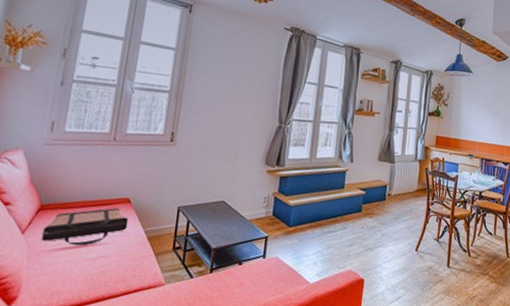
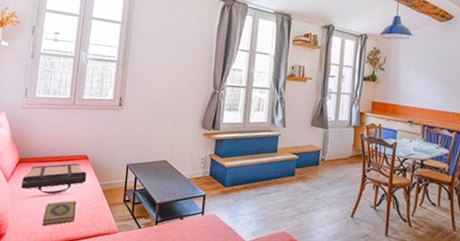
hardback book: none [68,251,114,284] -> present [42,200,76,226]

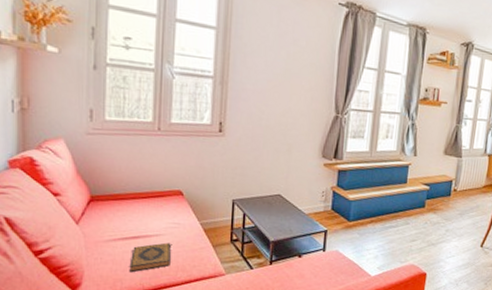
shopping bag: present [21,163,87,195] -> none [97,200,183,237]

